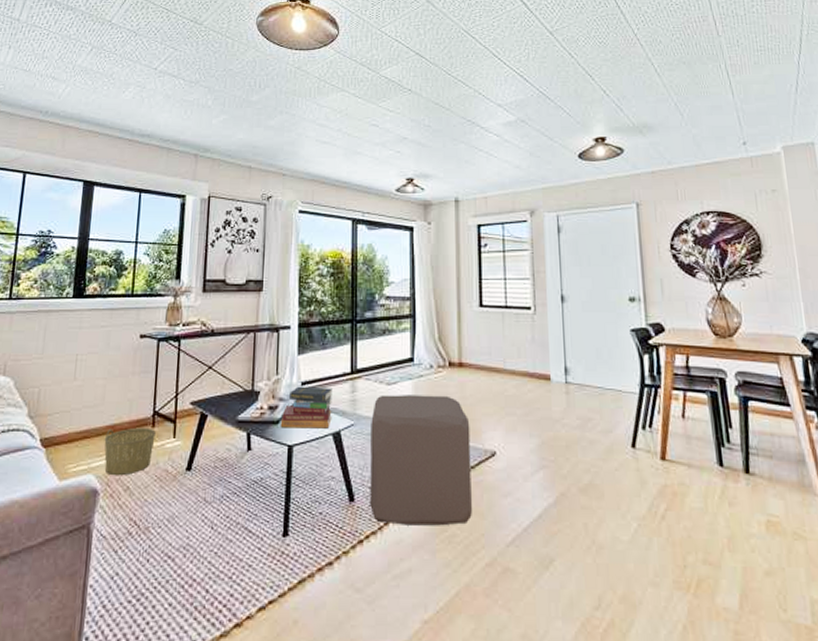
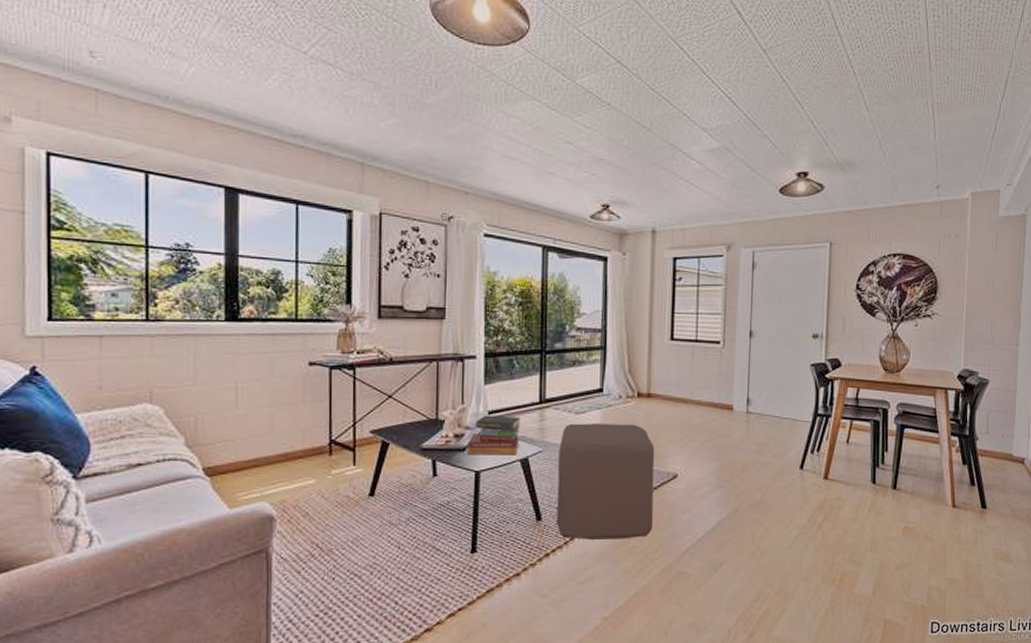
basket: present [104,427,156,475] -> none [276,456,333,501]

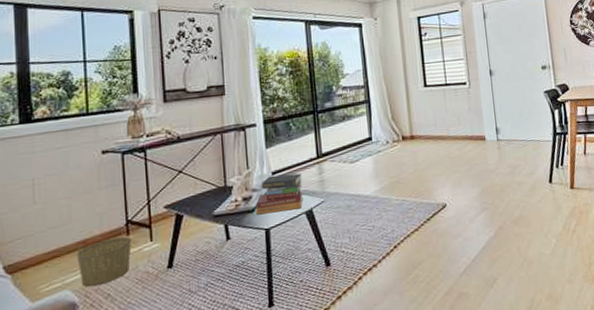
basket: none [276,456,333,501] -> present [76,236,132,287]
pouf: present [557,423,655,540] -> none [339,164,431,279]

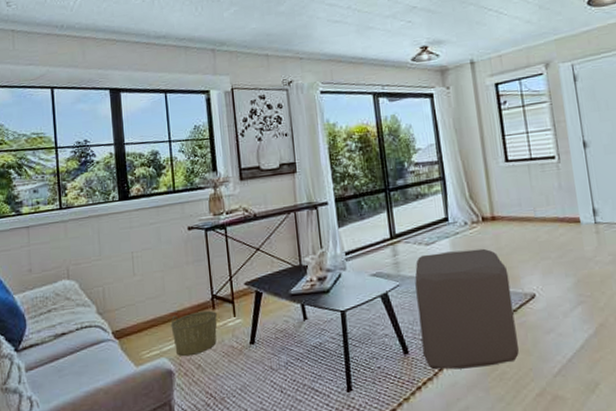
books: present [255,173,304,215] -> none [330,254,378,296]
pouf: none [339,164,431,279] -> present [415,248,519,370]

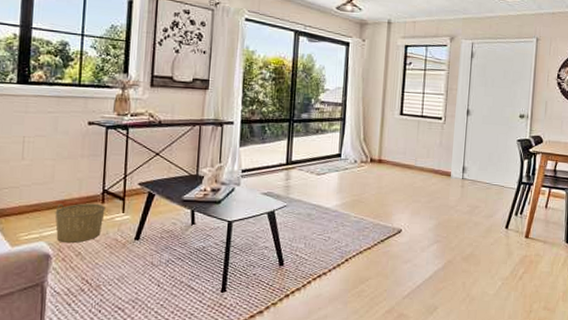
pouf: present [415,248,519,370] -> none [296,183,383,284]

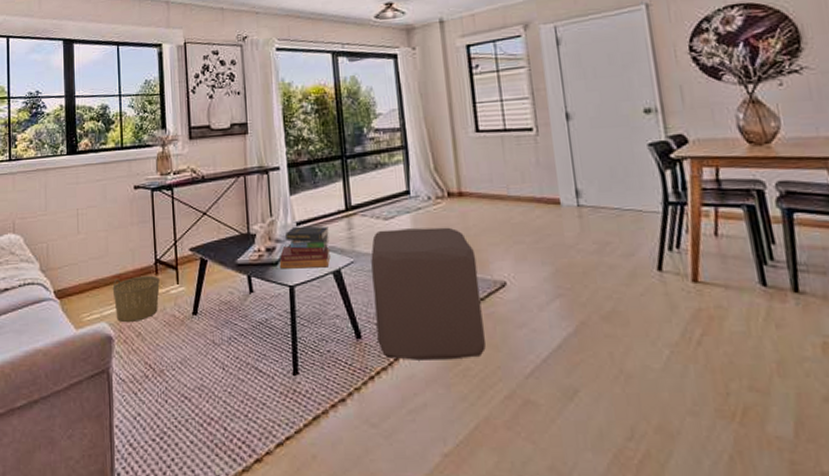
books: none [221,173,269,209] -> present [279,226,331,269]
pouf: none [296,183,383,284] -> present [371,227,486,360]

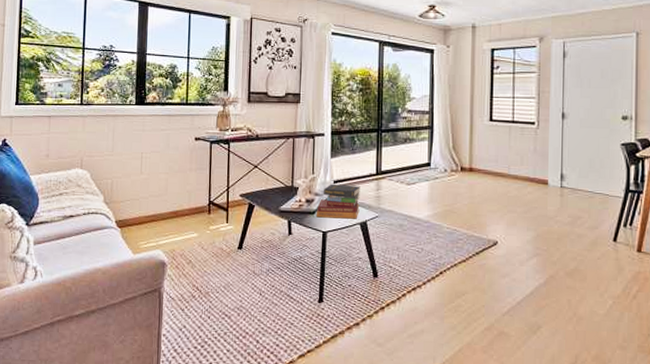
basket: present [112,275,160,322] -> none [169,214,211,251]
pouf: present [371,227,486,360] -> none [391,193,477,298]

